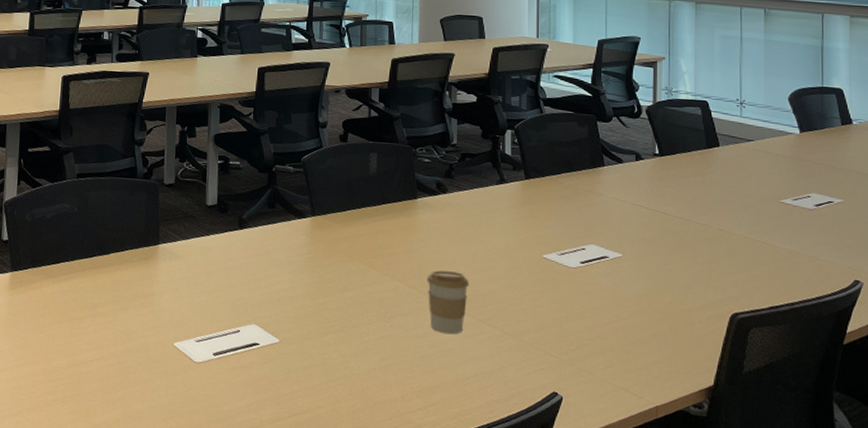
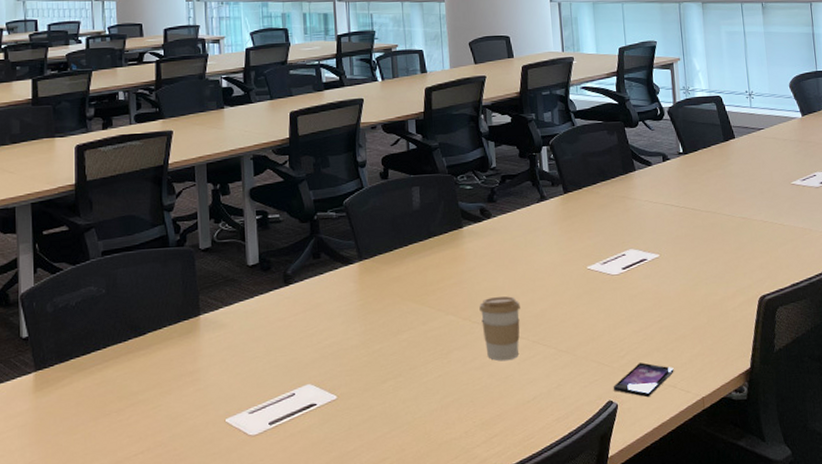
smartphone: none [559,360,627,396] -> present [613,362,674,398]

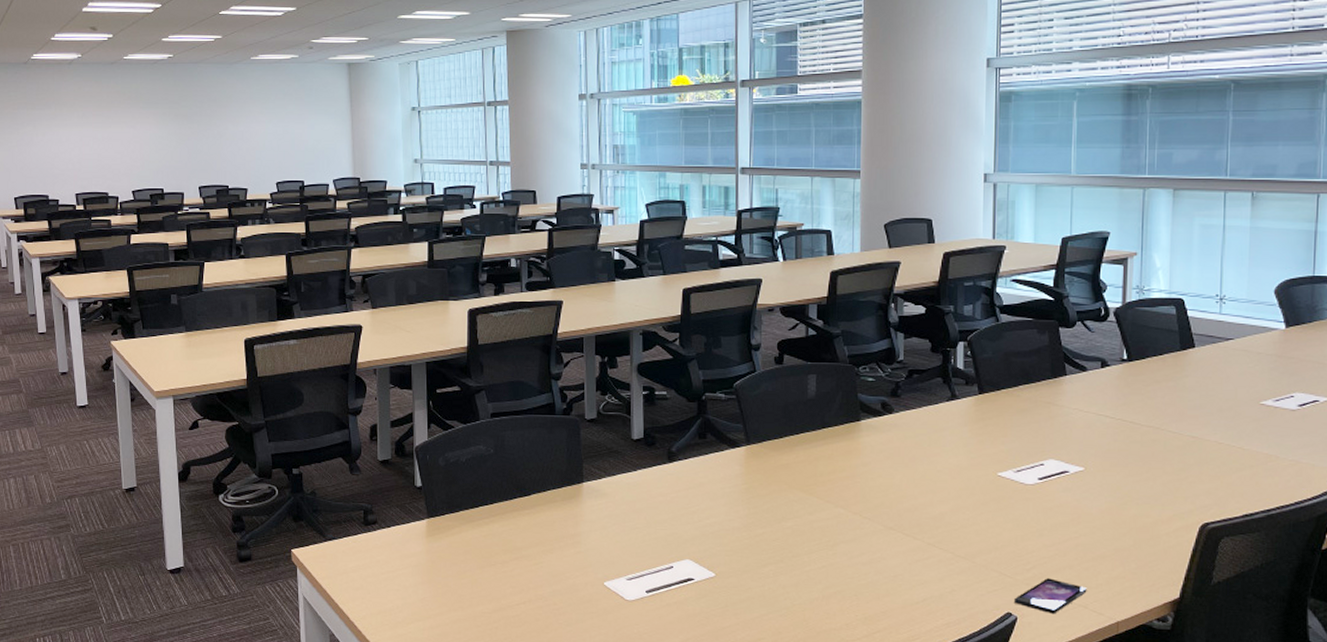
coffee cup: present [479,296,520,361] -> none [872,495,917,560]

